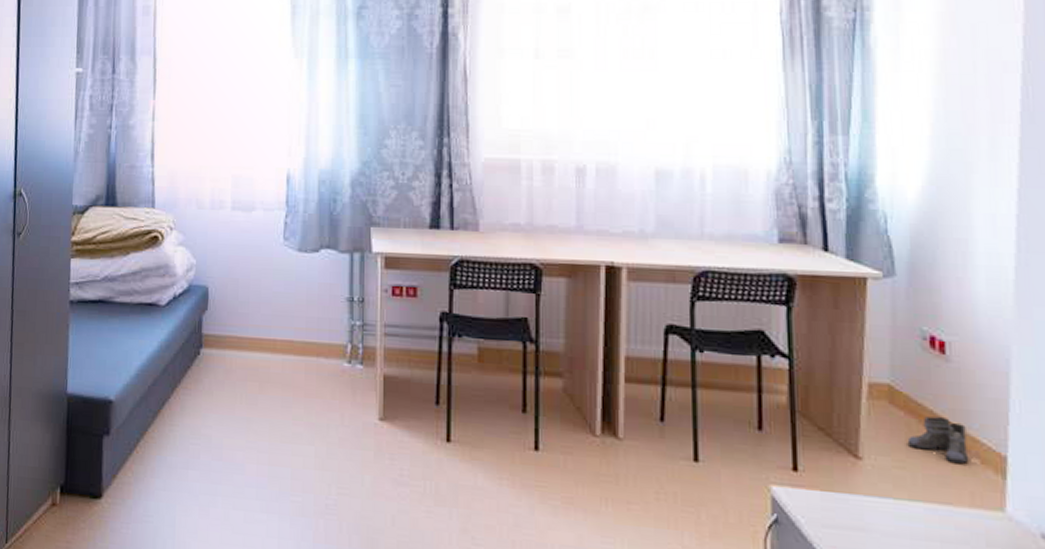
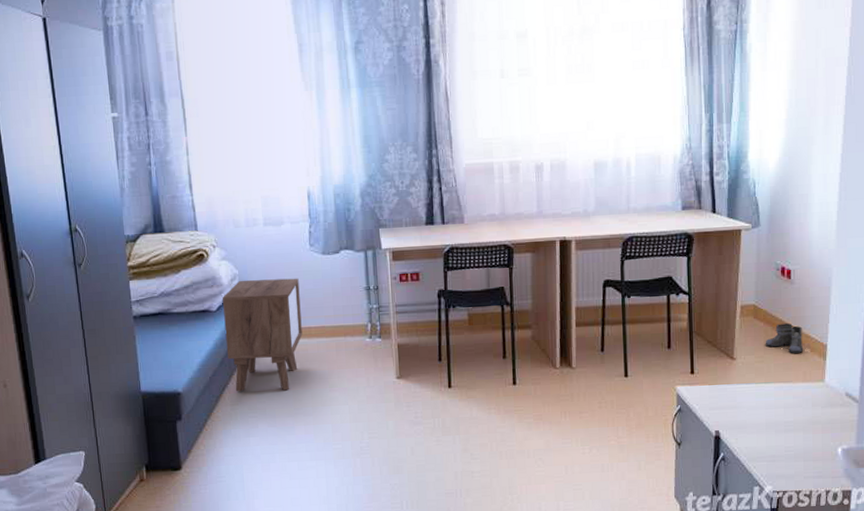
nightstand: none [172,272,267,416] -> present [223,278,303,392]

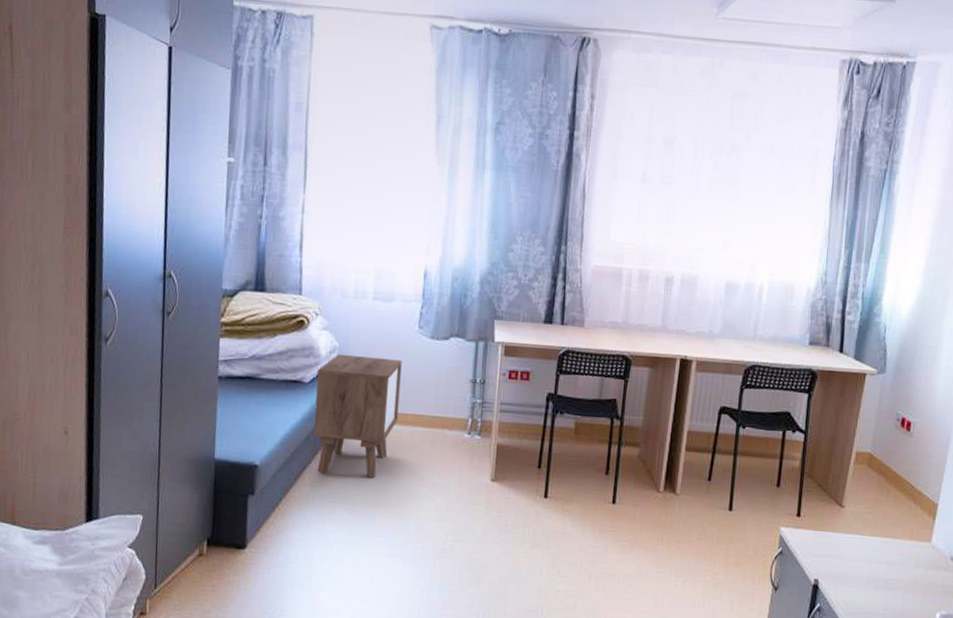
boots: present [765,322,805,353] -> none [876,476,915,509]

